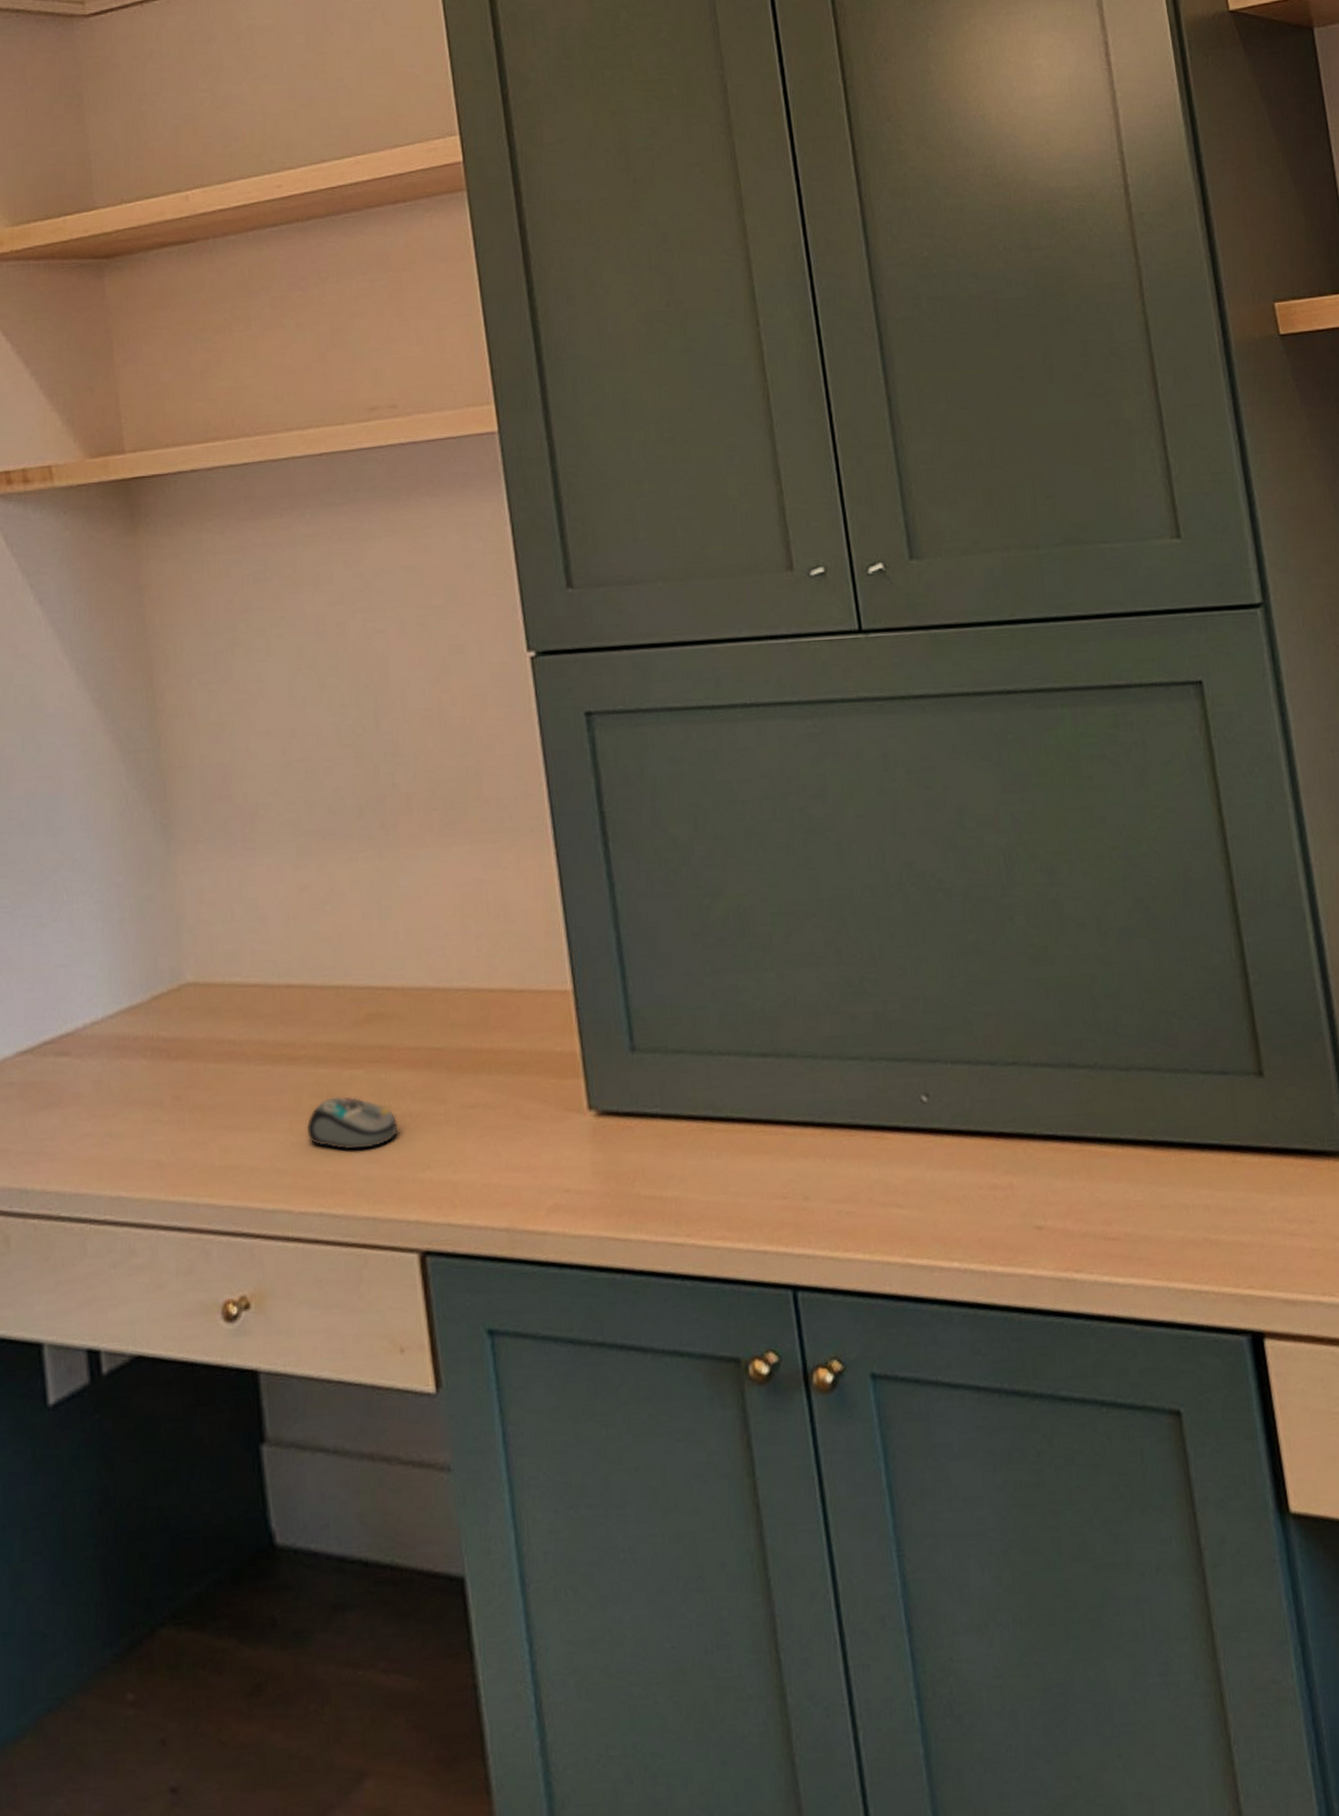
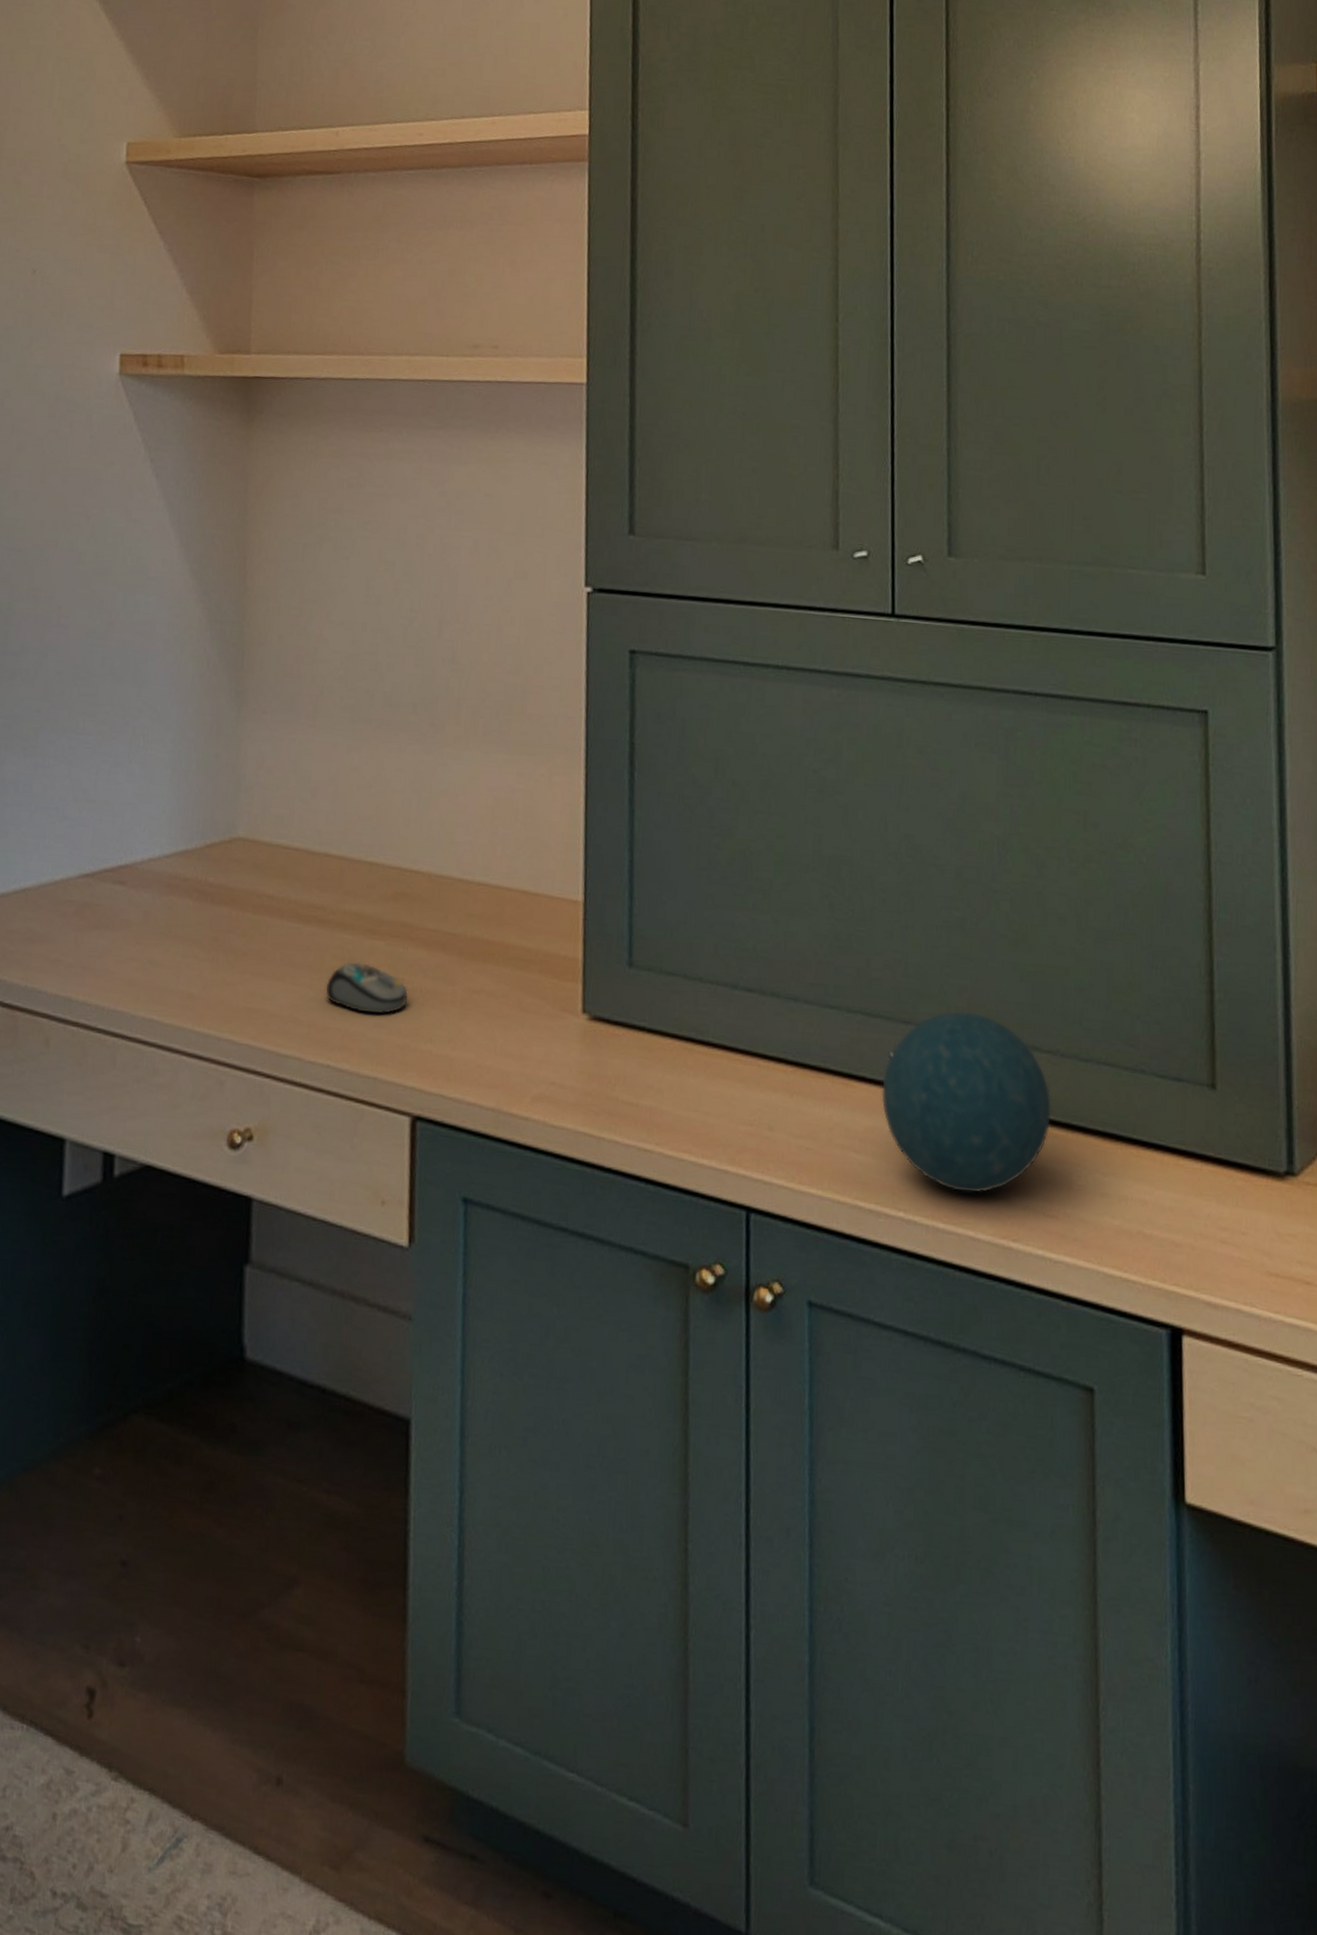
decorative orb: none [916,1039,1099,1230] -> present [881,1011,1051,1193]

